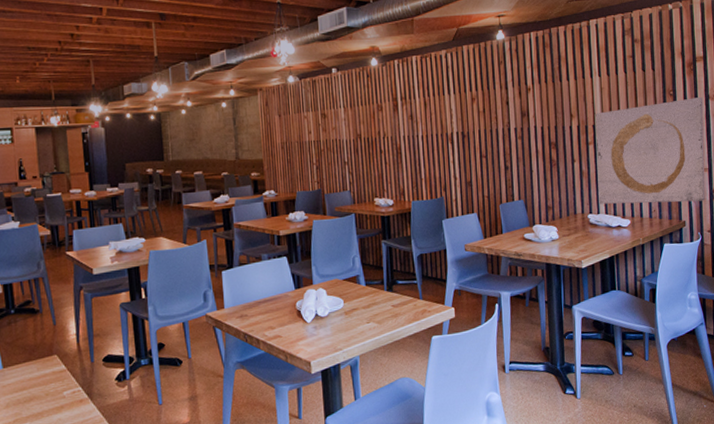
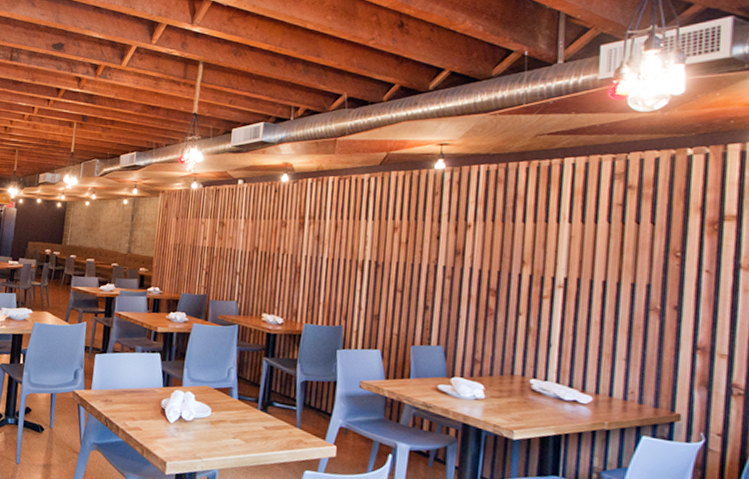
wall art: present [595,97,705,205] -> none [548,263,730,395]

